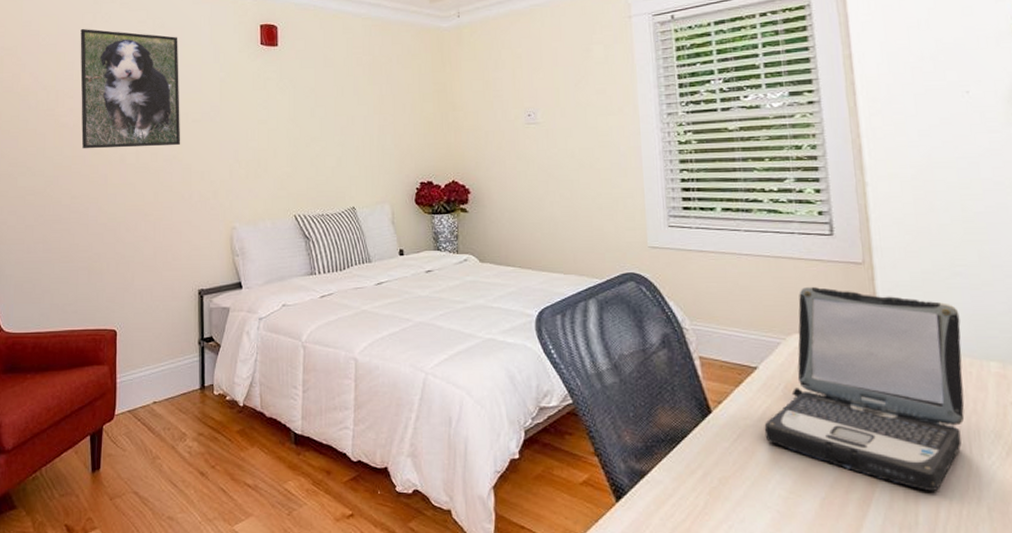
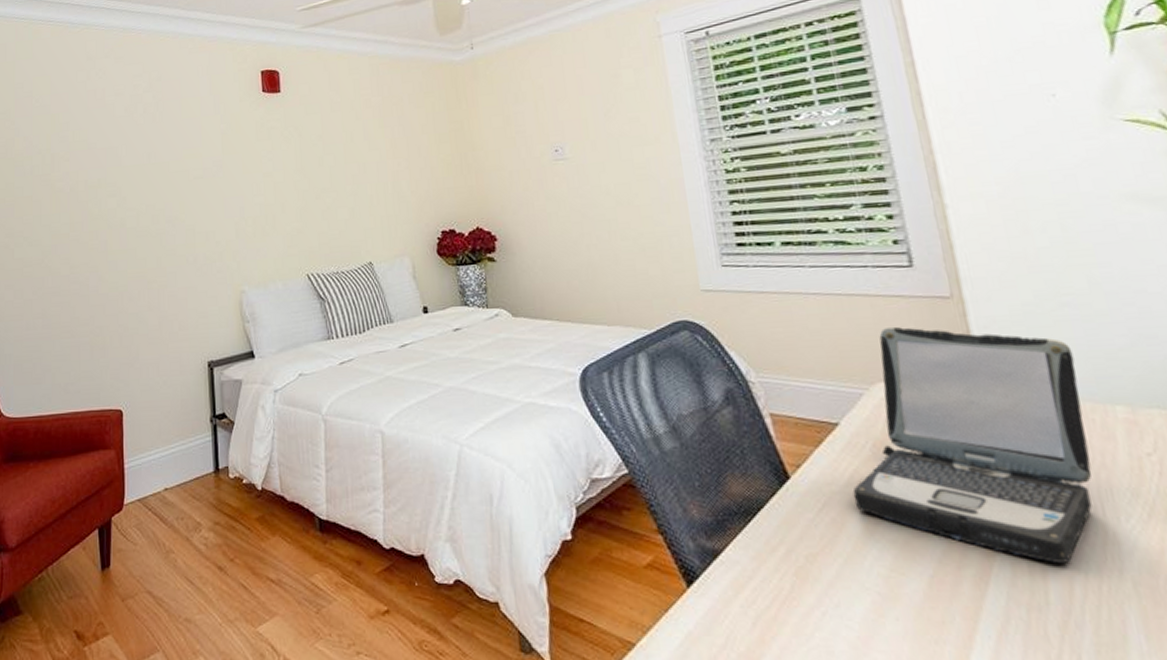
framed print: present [80,28,181,149] -> none [74,86,183,215]

